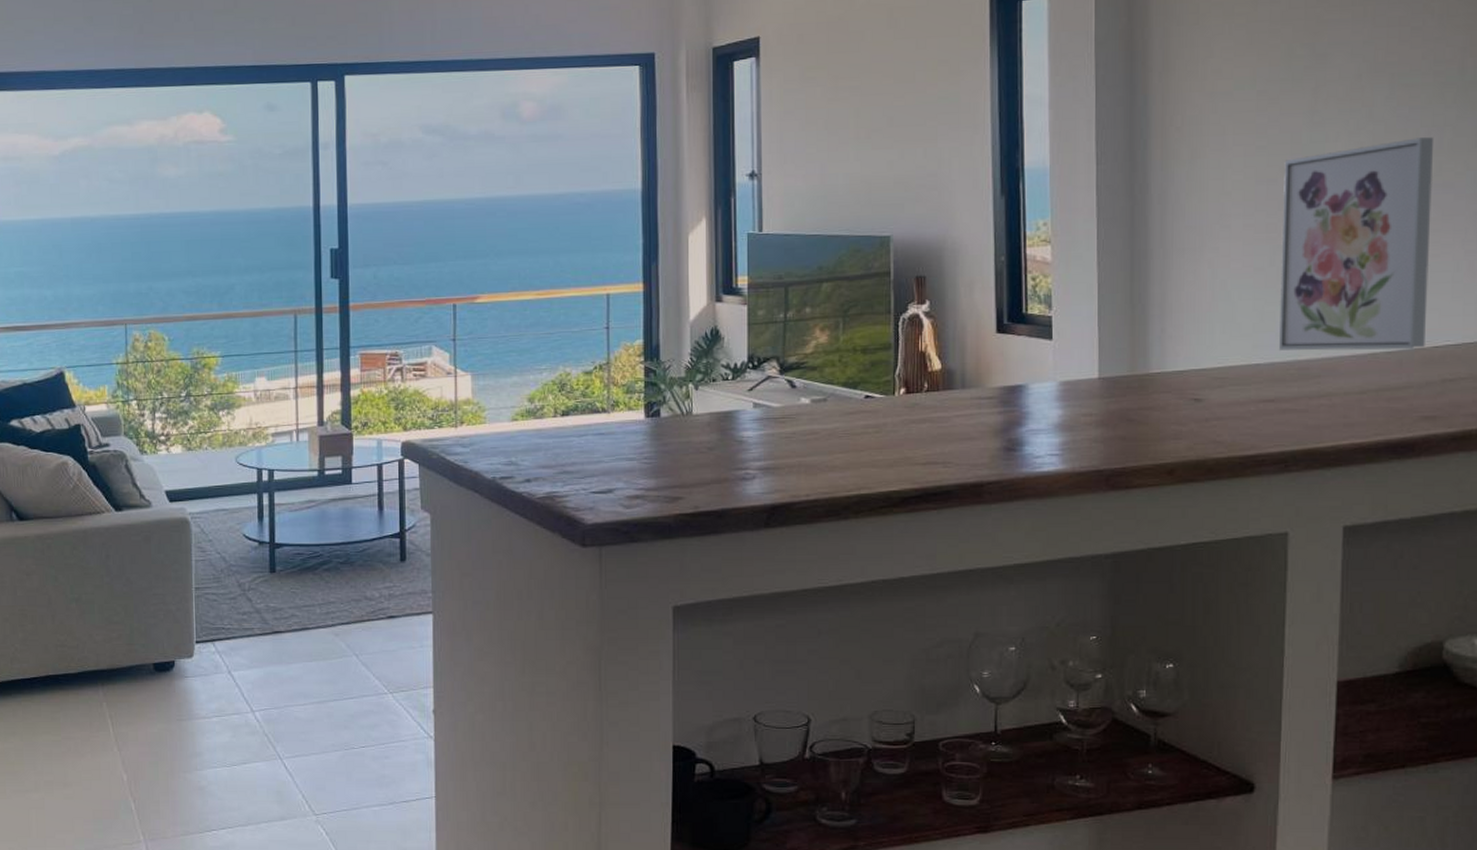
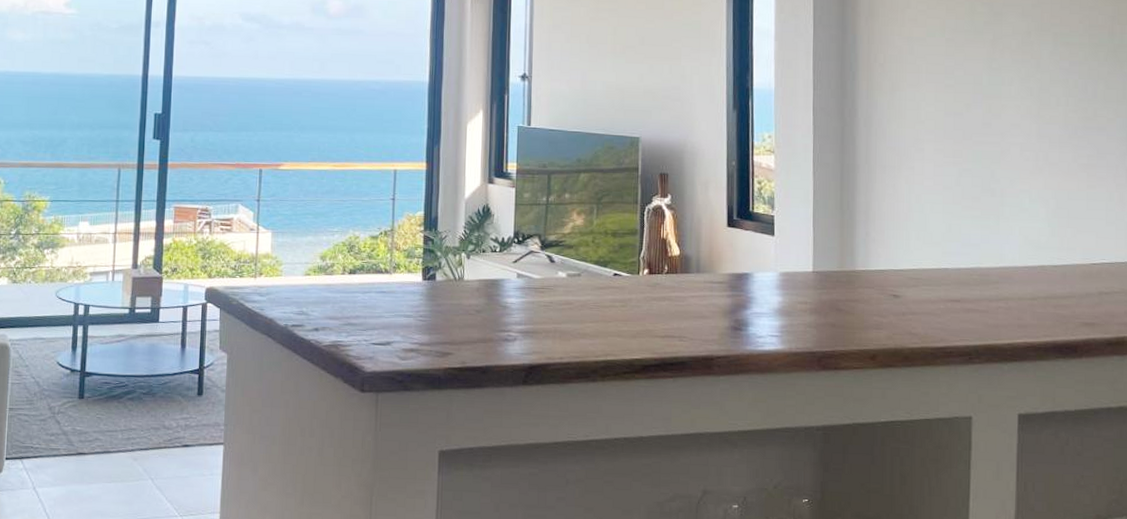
wall art: present [1279,137,1434,351] -> none [964,87,1090,265]

